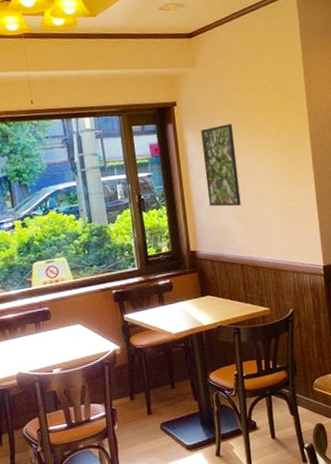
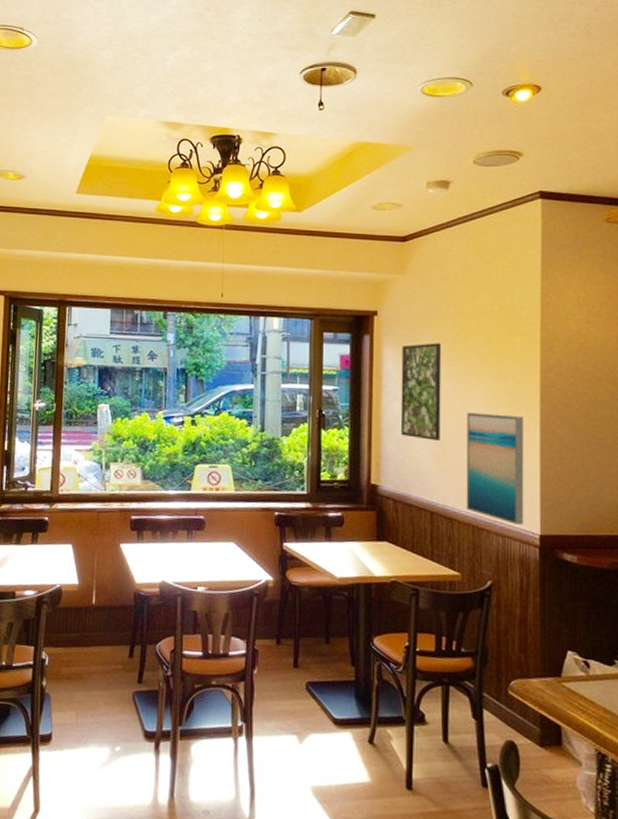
wall art: none [259,175,311,262] -> present [466,412,525,525]

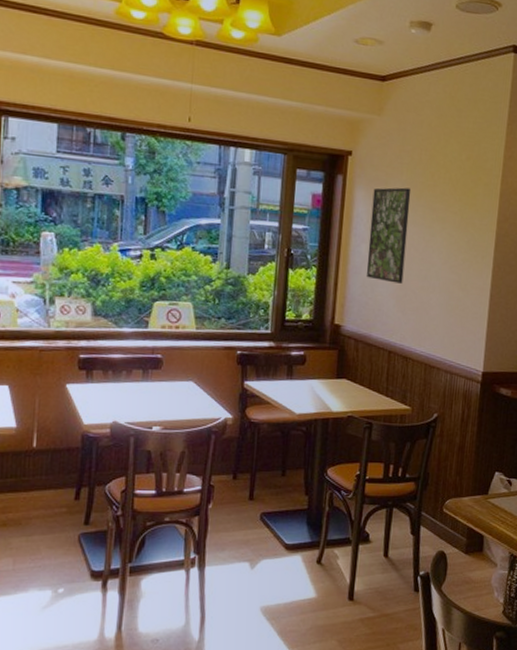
wall art: present [466,412,525,525] -> none [420,257,479,363]

